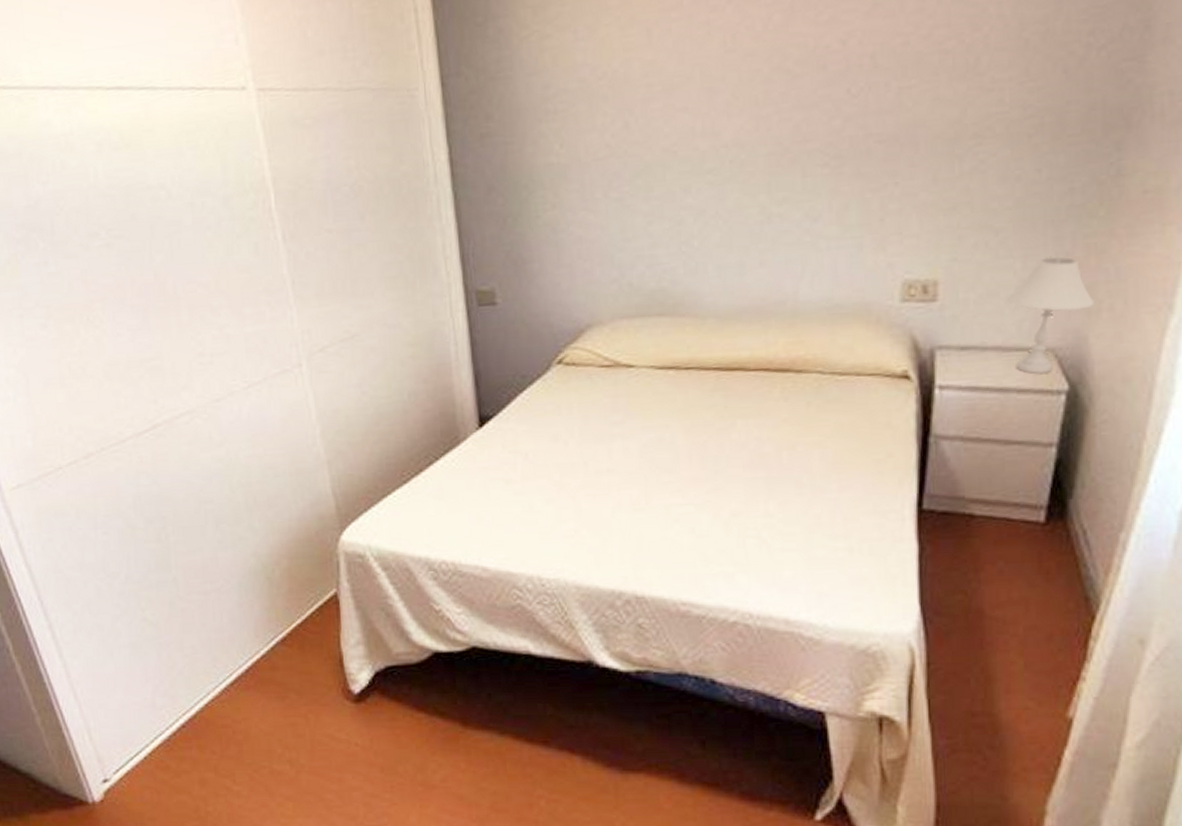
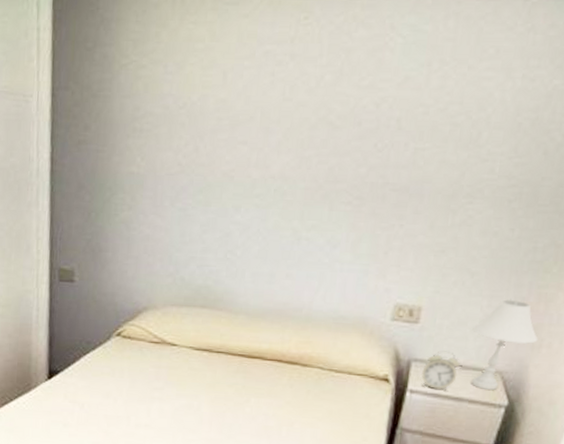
alarm clock: none [951,331,998,381] -> present [421,350,460,391]

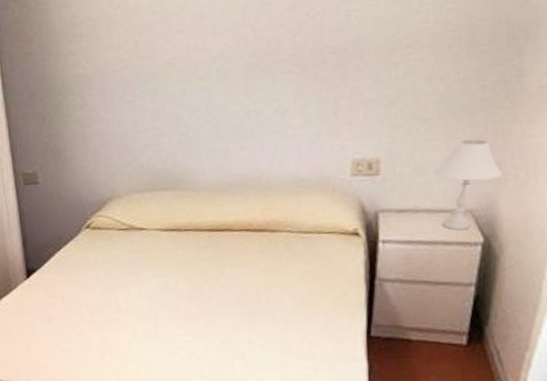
alarm clock: present [421,350,460,391] -> none [391,197,428,236]

